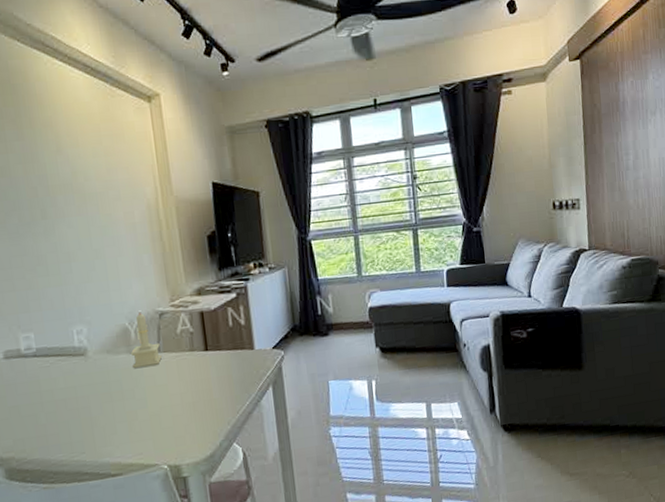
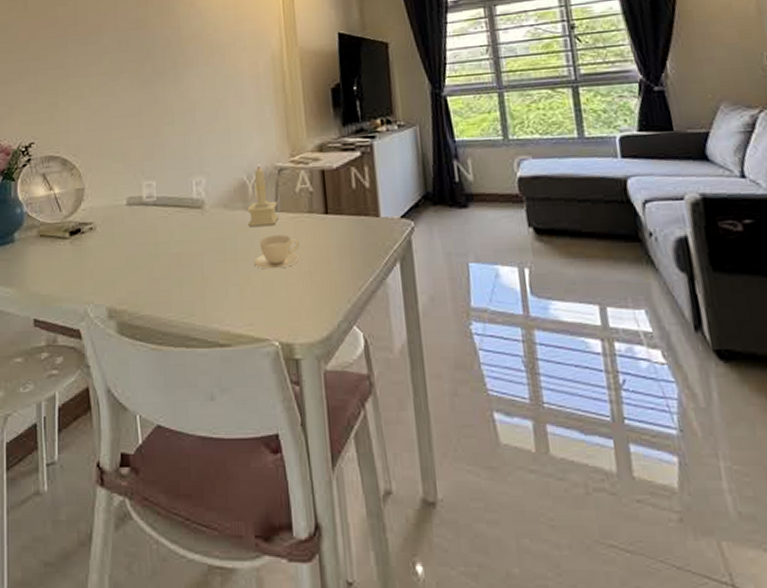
teacup: none [140,372,184,405] -> present [254,235,300,270]

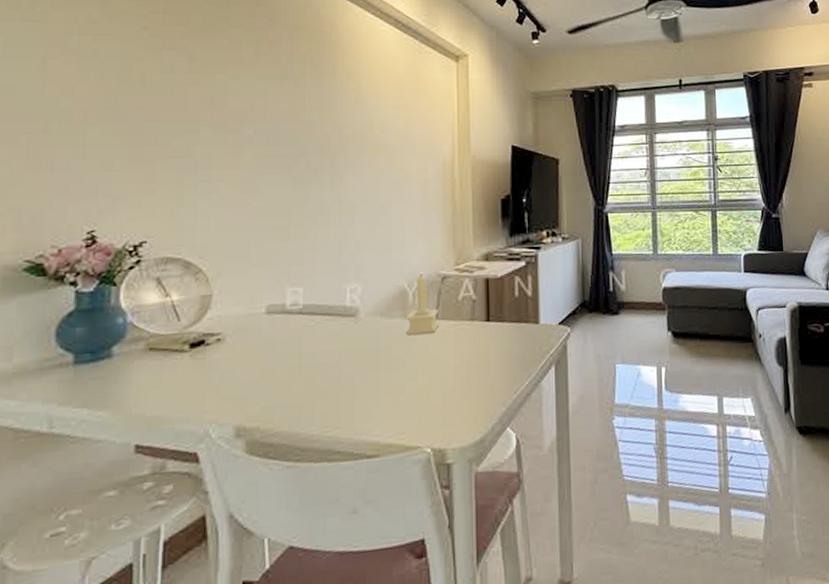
teacup: present [254,235,300,270] -> none [410,342,459,378]

